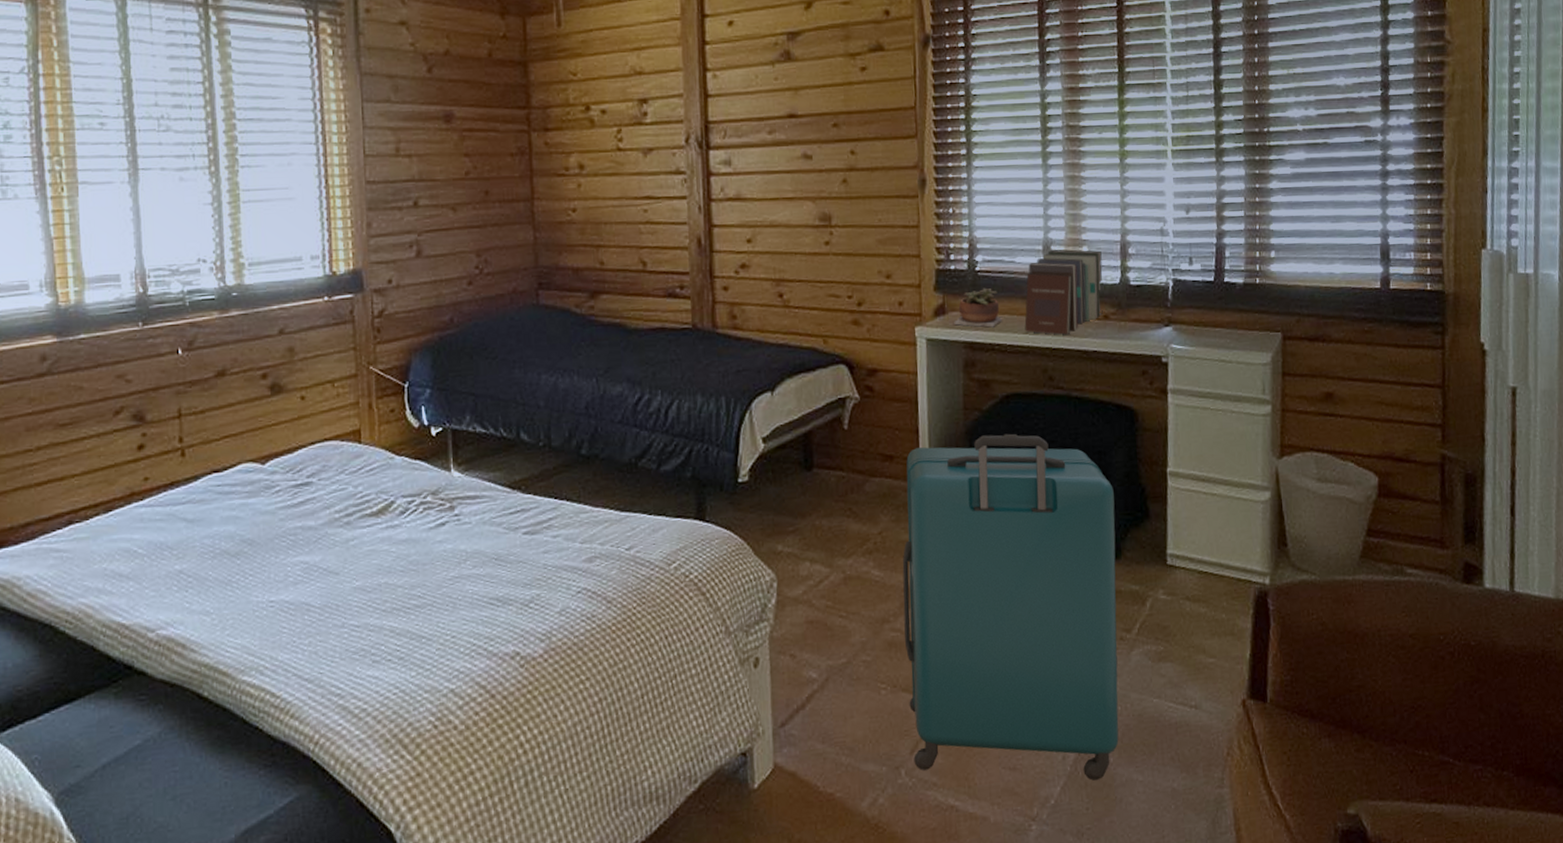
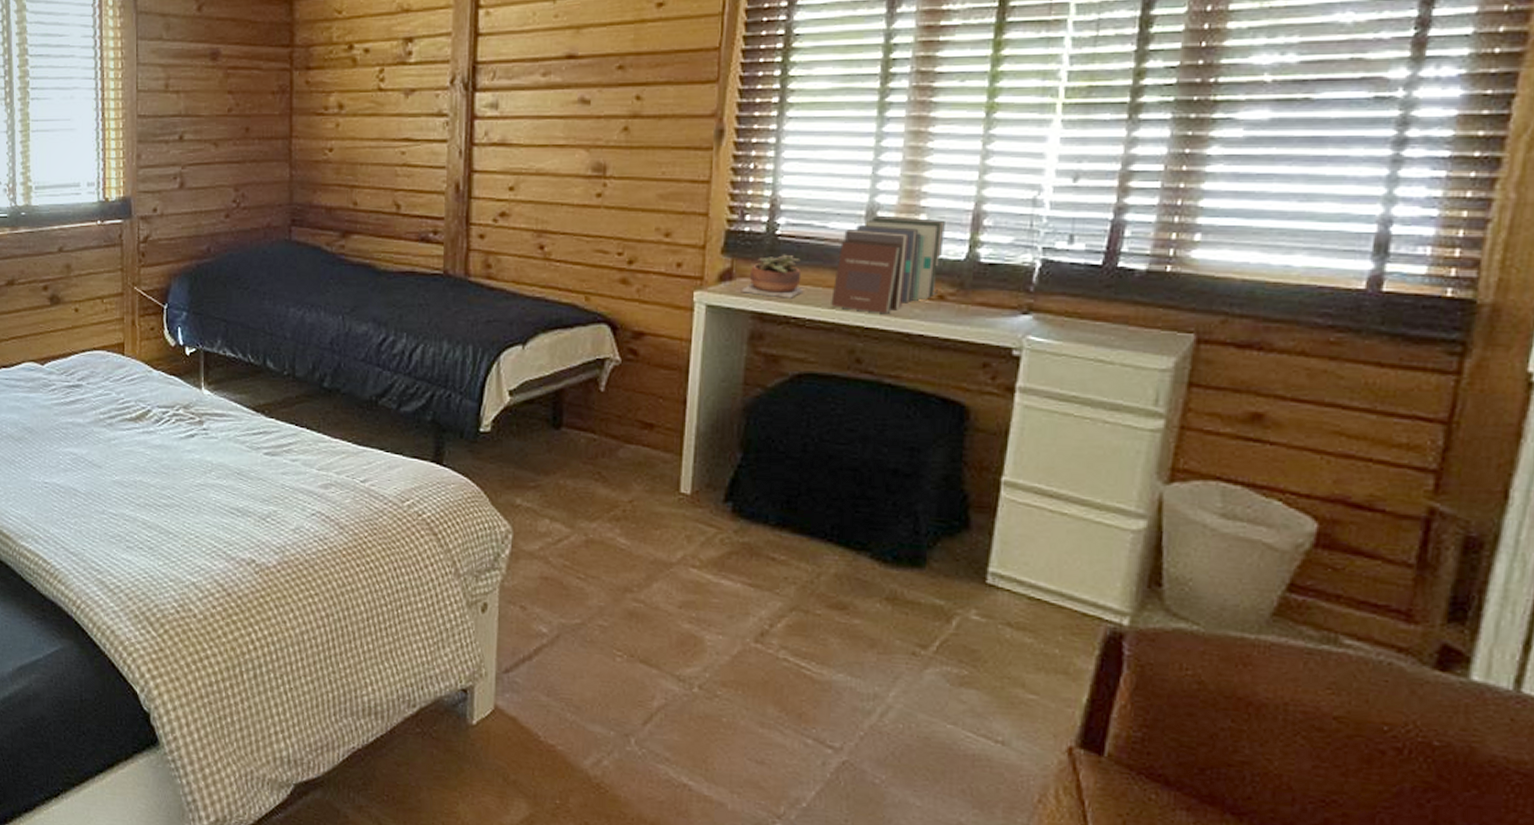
suitcase: present [902,433,1119,780] -> none [646,414,925,794]

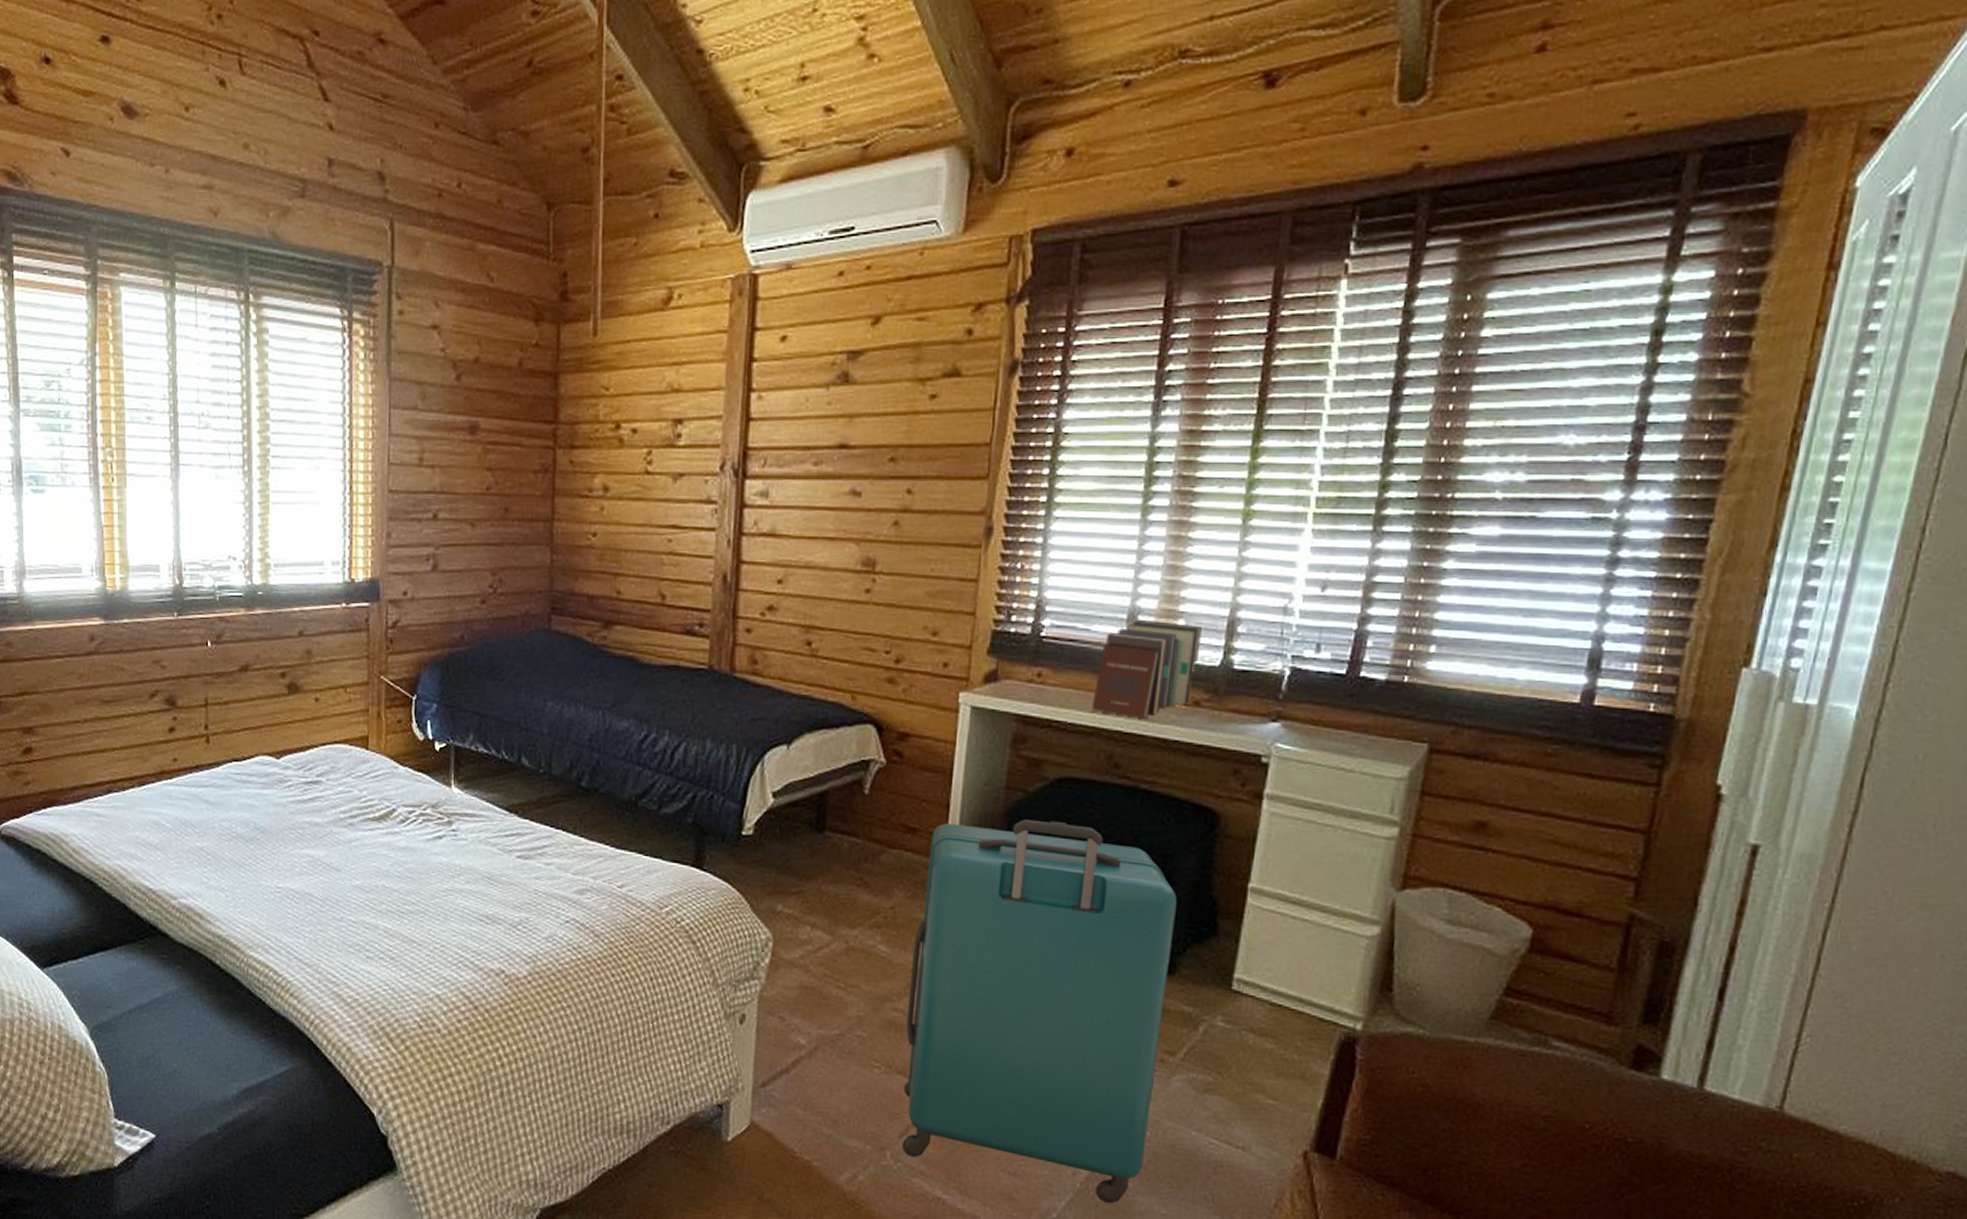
suitcase: none [646,414,925,794] -> present [902,819,1177,1203]
succulent plant: present [740,254,804,299] -> none [1005,656,1067,702]

